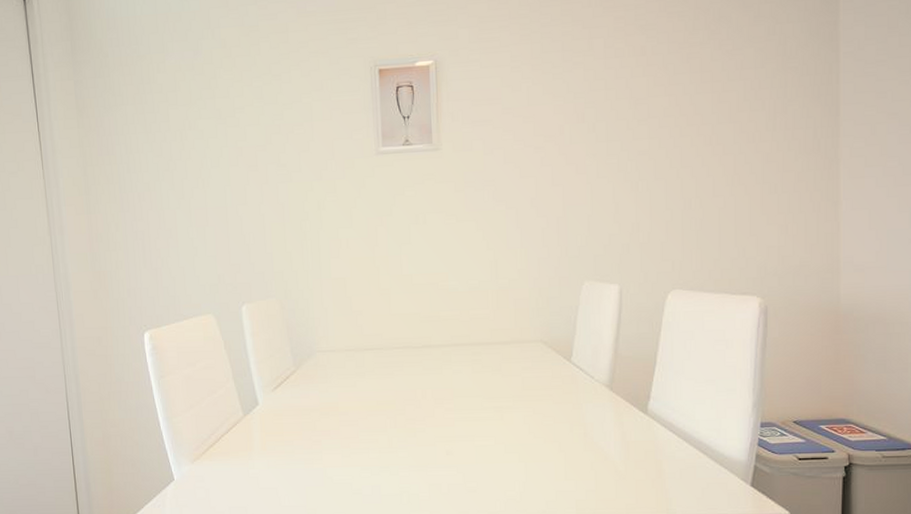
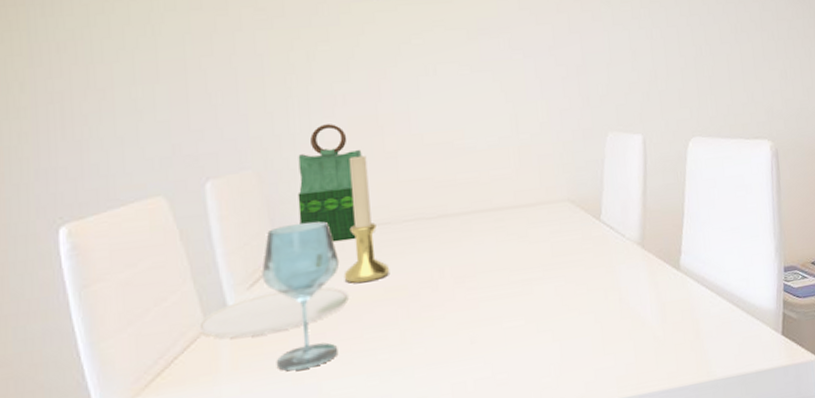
plate: none [237,395,349,426] -> present [198,286,350,338]
wine glass: none [283,343,342,457] -> present [261,221,340,371]
tote bag: none [310,263,361,361] -> present [298,124,362,243]
candle holder: none [345,288,382,395] -> present [344,152,390,284]

